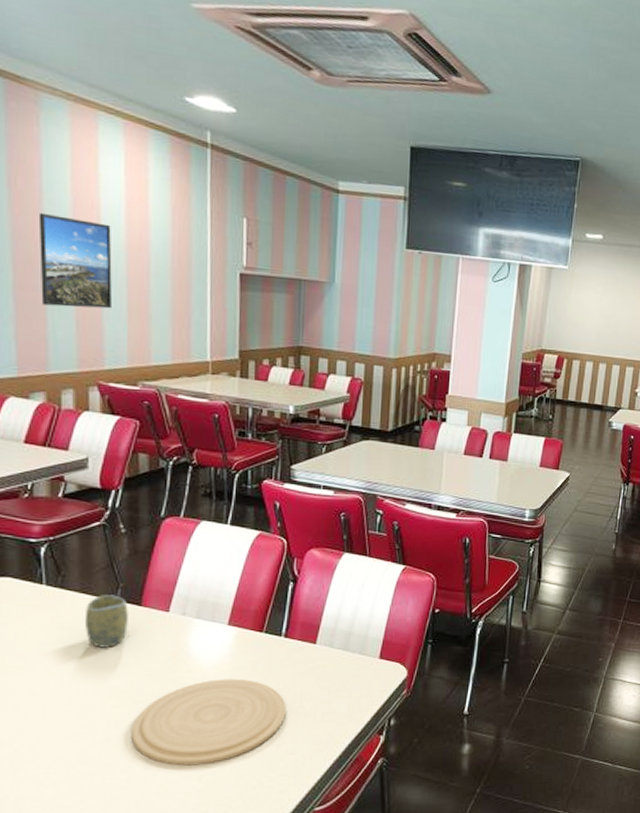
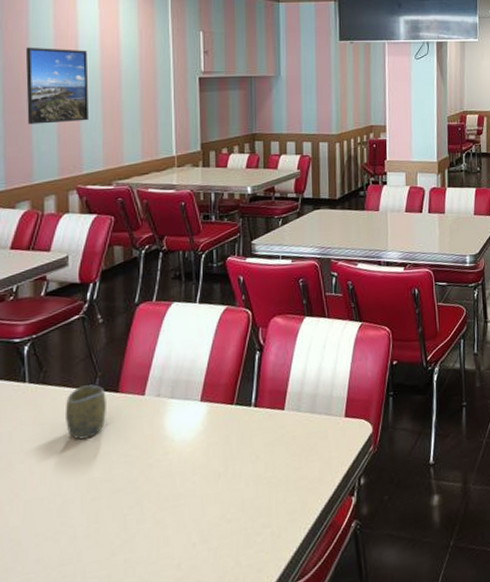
plate: present [130,678,286,766] -> none [110,454,260,555]

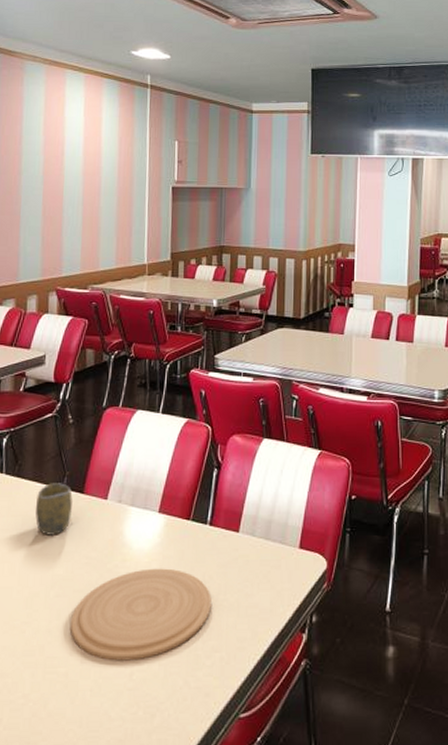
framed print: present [25,47,89,125] -> none [16,152,72,226]
plate: none [110,454,260,555] -> present [69,568,212,661]

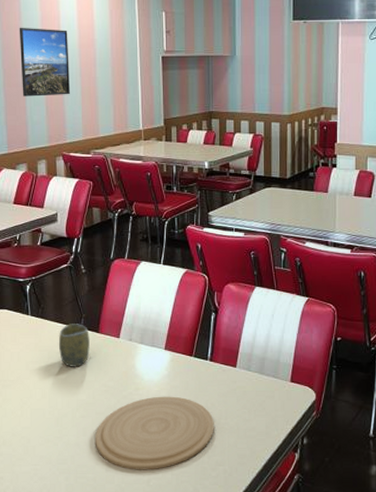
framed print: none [16,152,72,226] -> present [19,27,70,97]

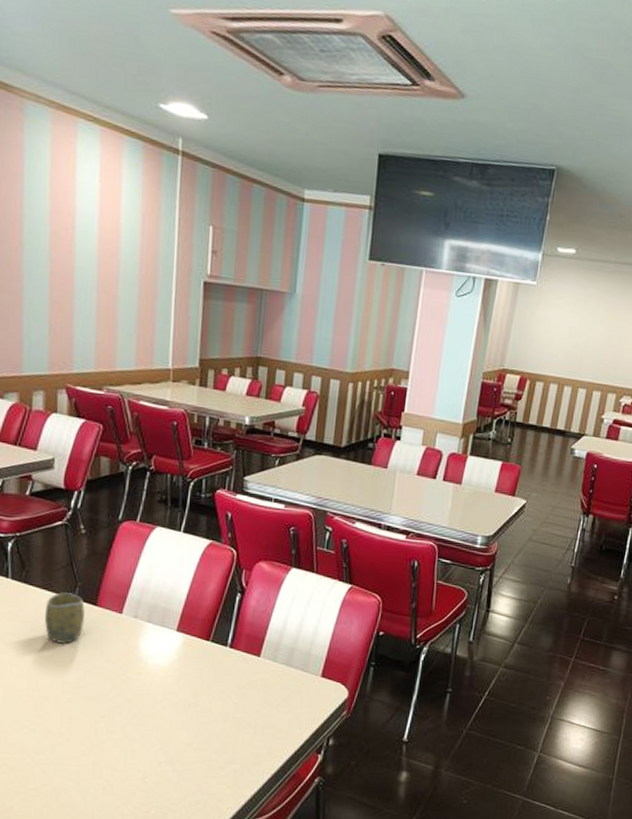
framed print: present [19,27,70,97] -> none [18,217,85,314]
plate: present [94,396,214,470] -> none [81,683,228,766]

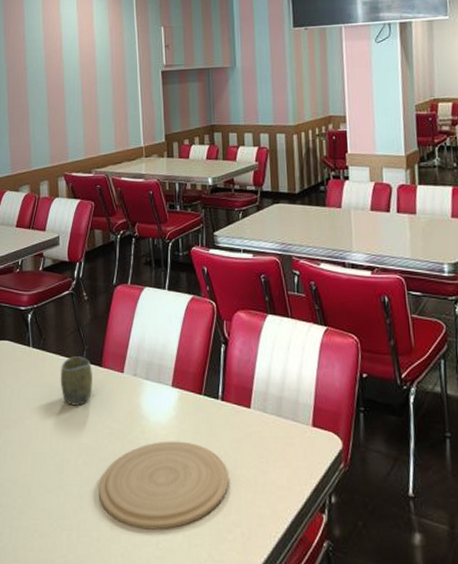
plate: none [81,683,228,766] -> present [98,441,229,530]

